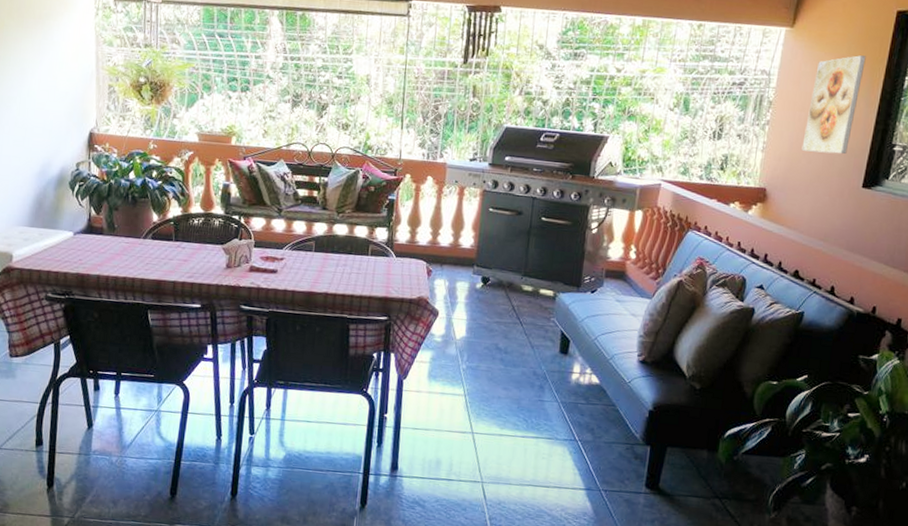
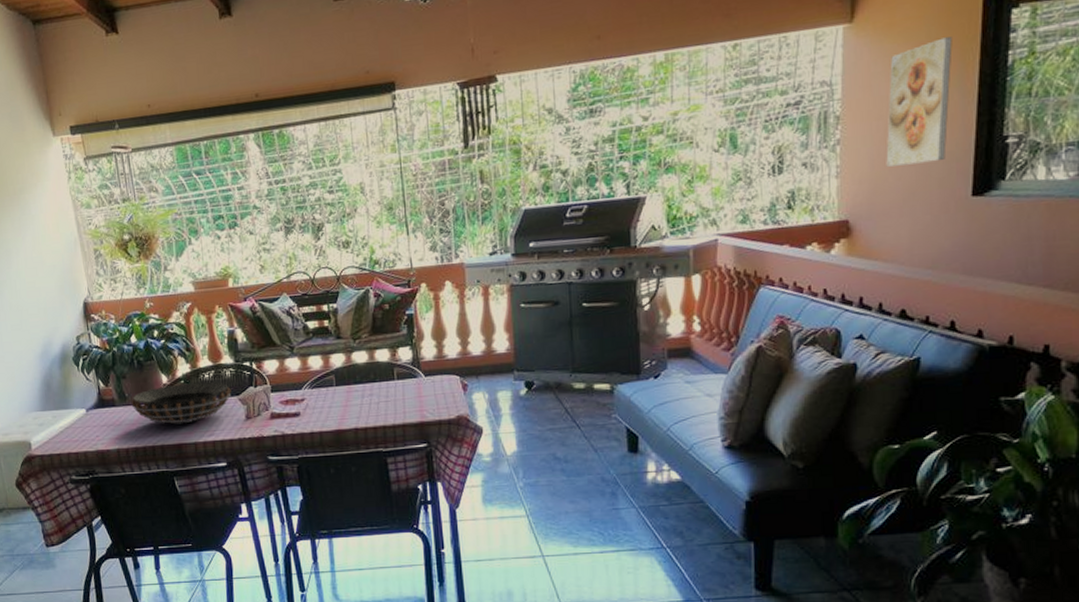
decorative bowl: none [119,224,217,263] -> present [131,382,232,425]

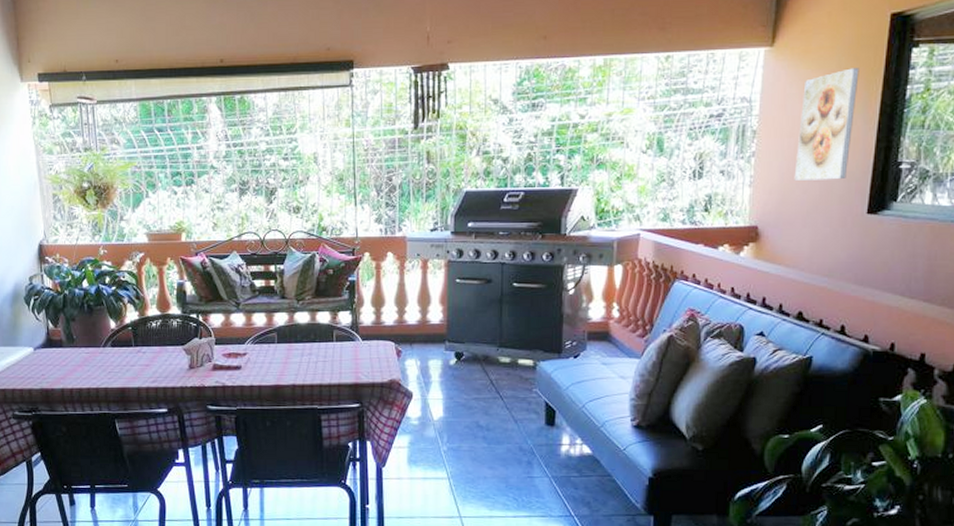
decorative bowl: present [131,382,232,425] -> none [78,330,177,369]

